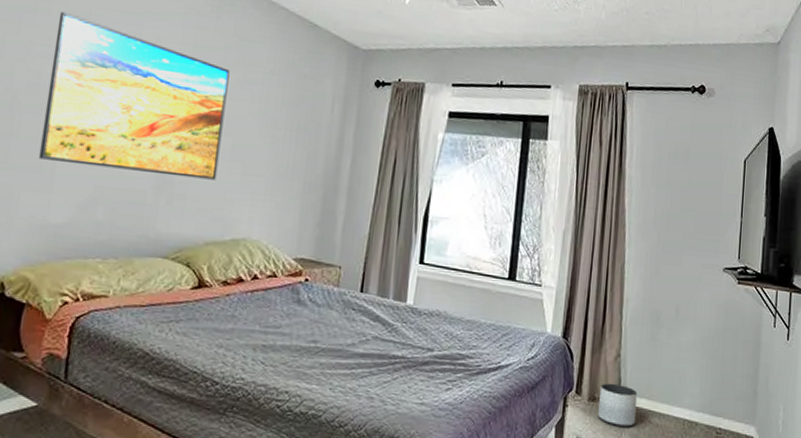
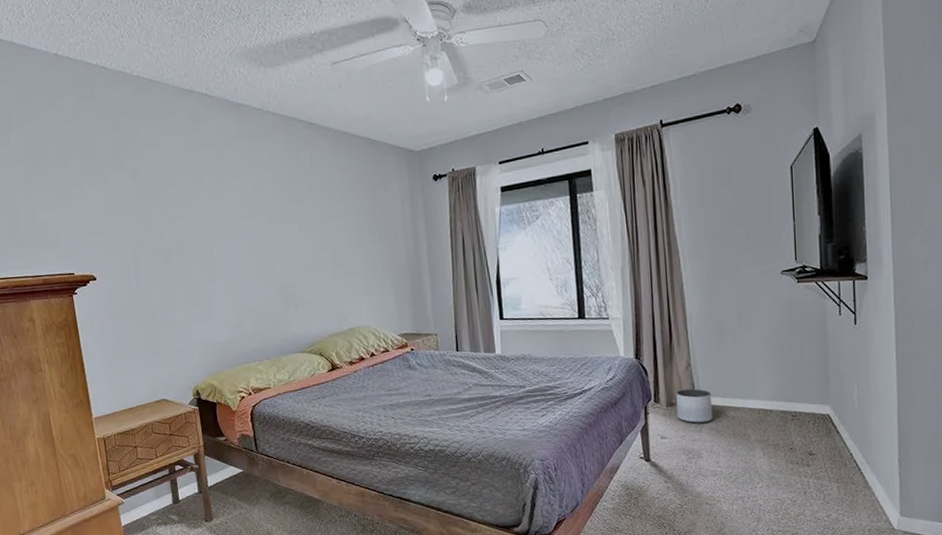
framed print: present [38,11,230,180] -> none [181,180,326,297]

